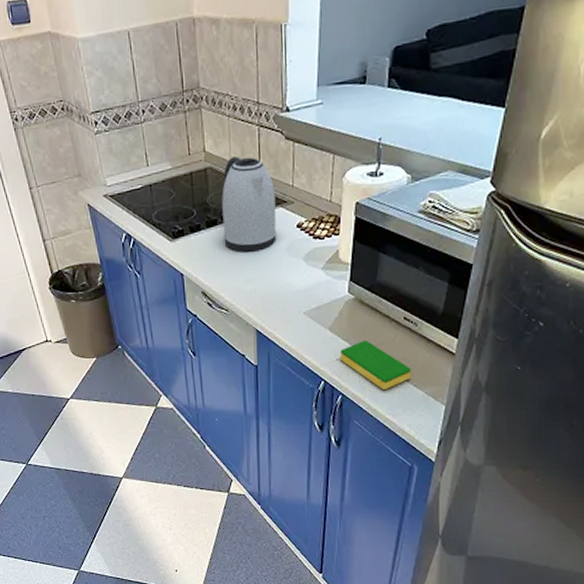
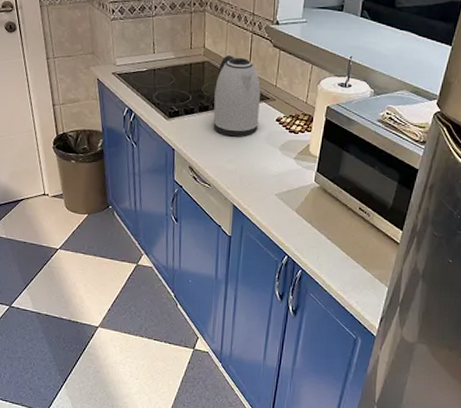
dish sponge: present [339,339,412,389] -> none [302,223,362,268]

